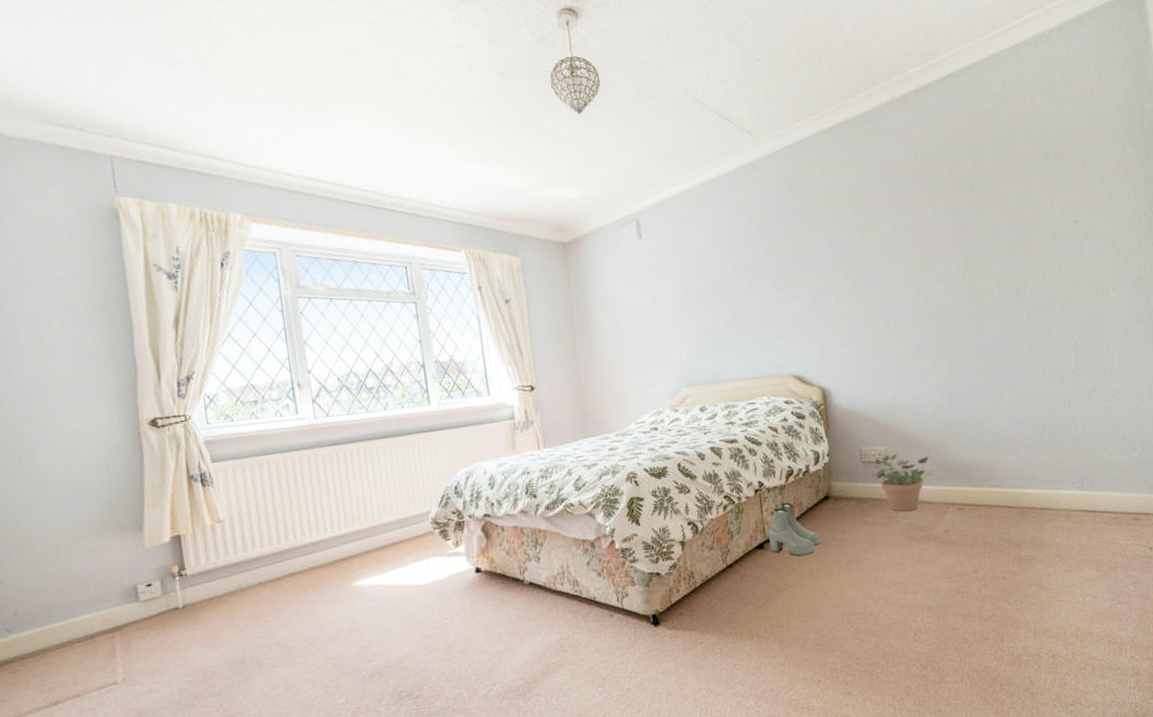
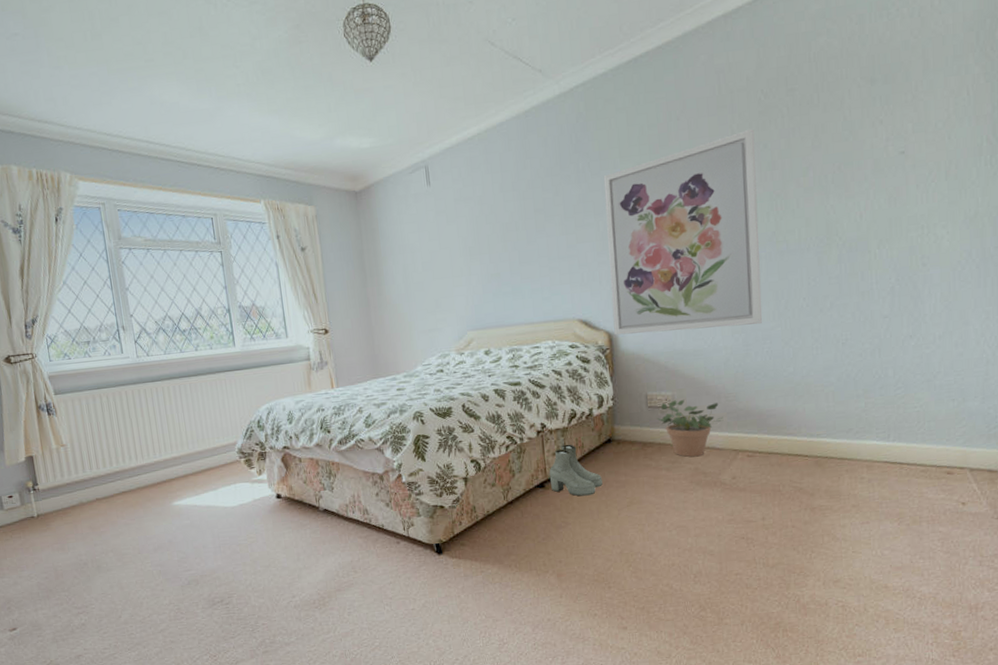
wall art: none [811,195,964,391] -> present [603,128,763,335]

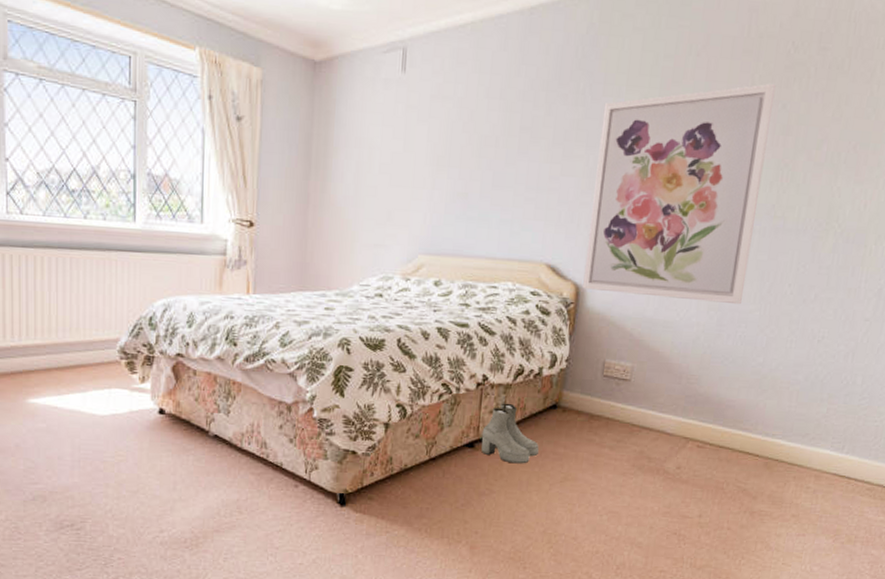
potted plant: present [656,399,724,457] -> none [610,373,681,439]

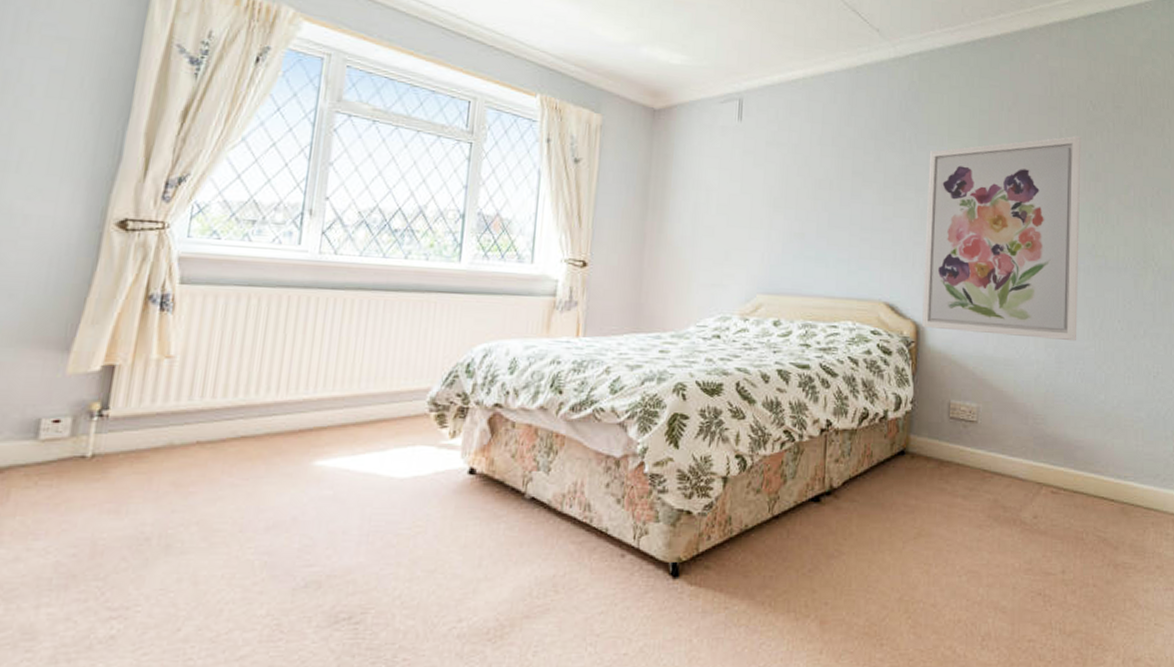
boots: present [481,403,539,464] -> none [827,450,889,519]

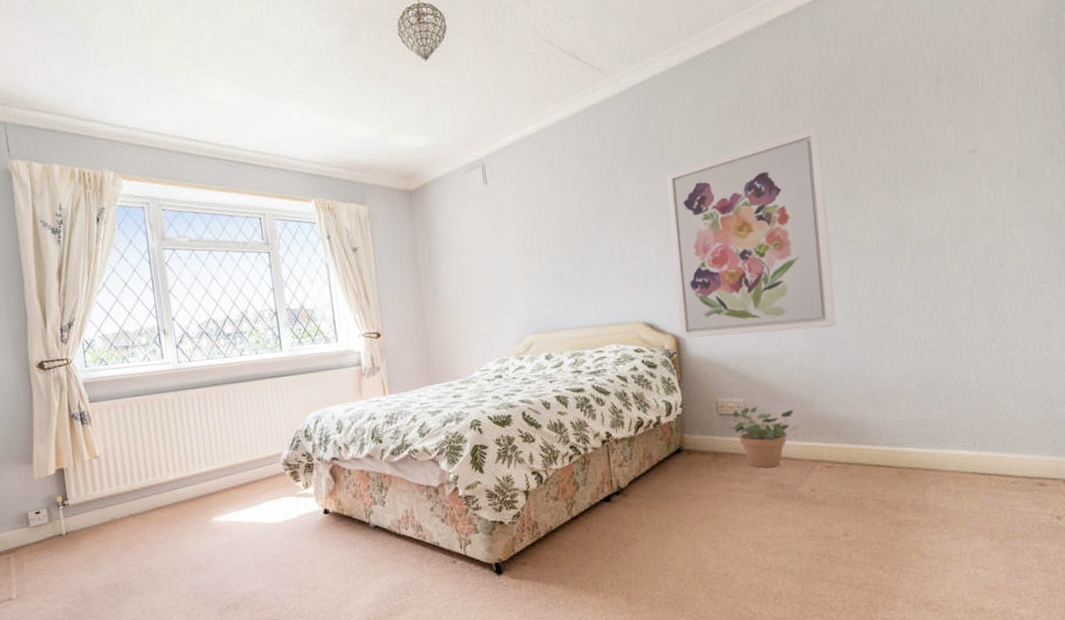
potted plant: none [957,414,1029,486] -> present [728,406,800,468]

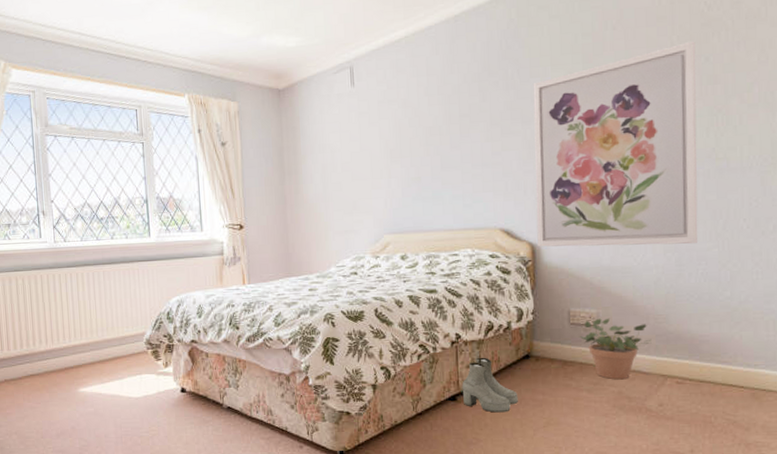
boots: none [615,454,673,511] -> present [462,357,518,413]

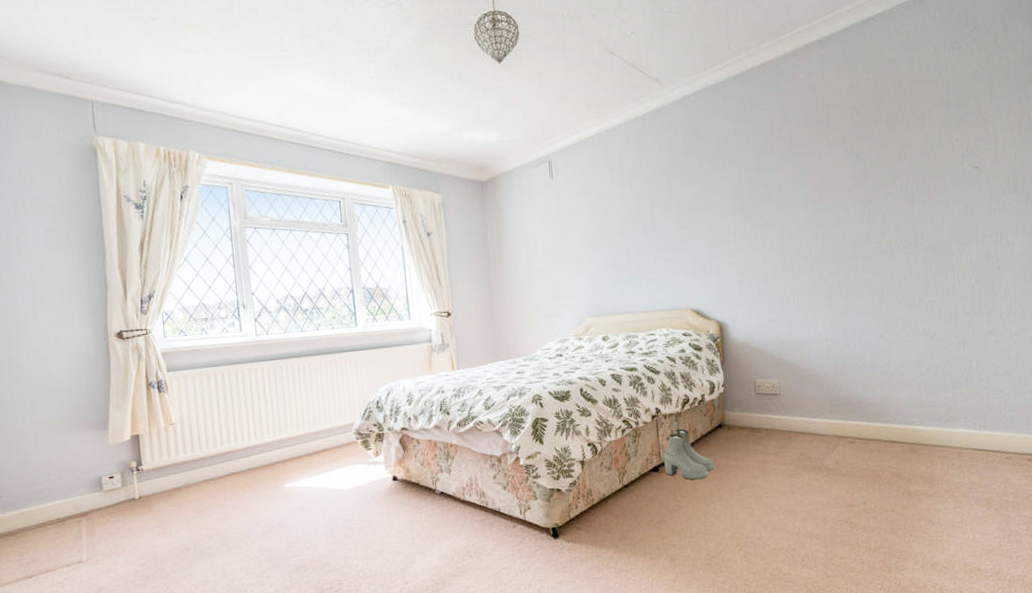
wall art: present [533,41,698,247] -> none [713,140,859,325]
potted plant: present [579,318,652,380] -> none [764,387,826,443]

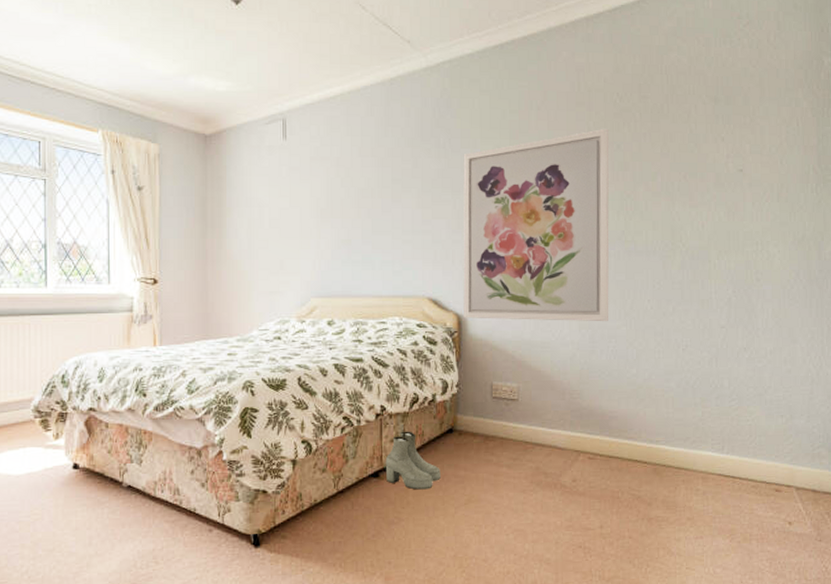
wall art: none [713,140,859,325] -> present [463,128,610,322]

